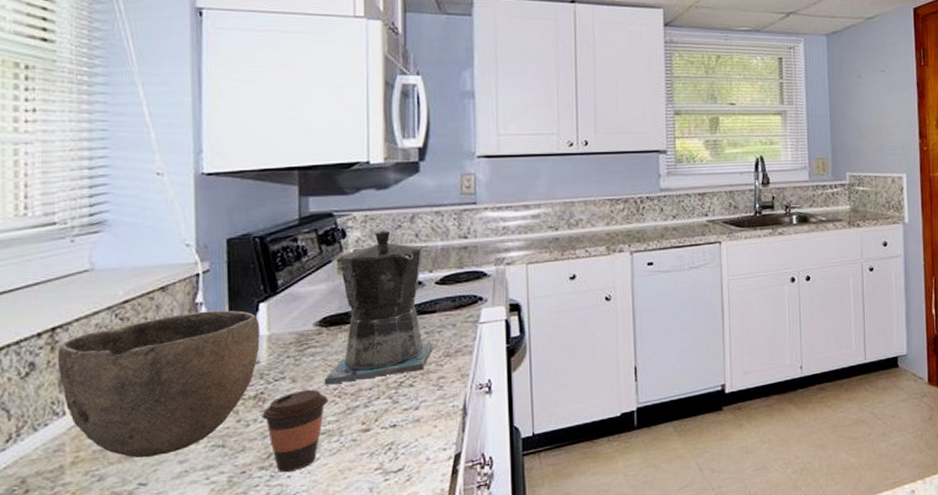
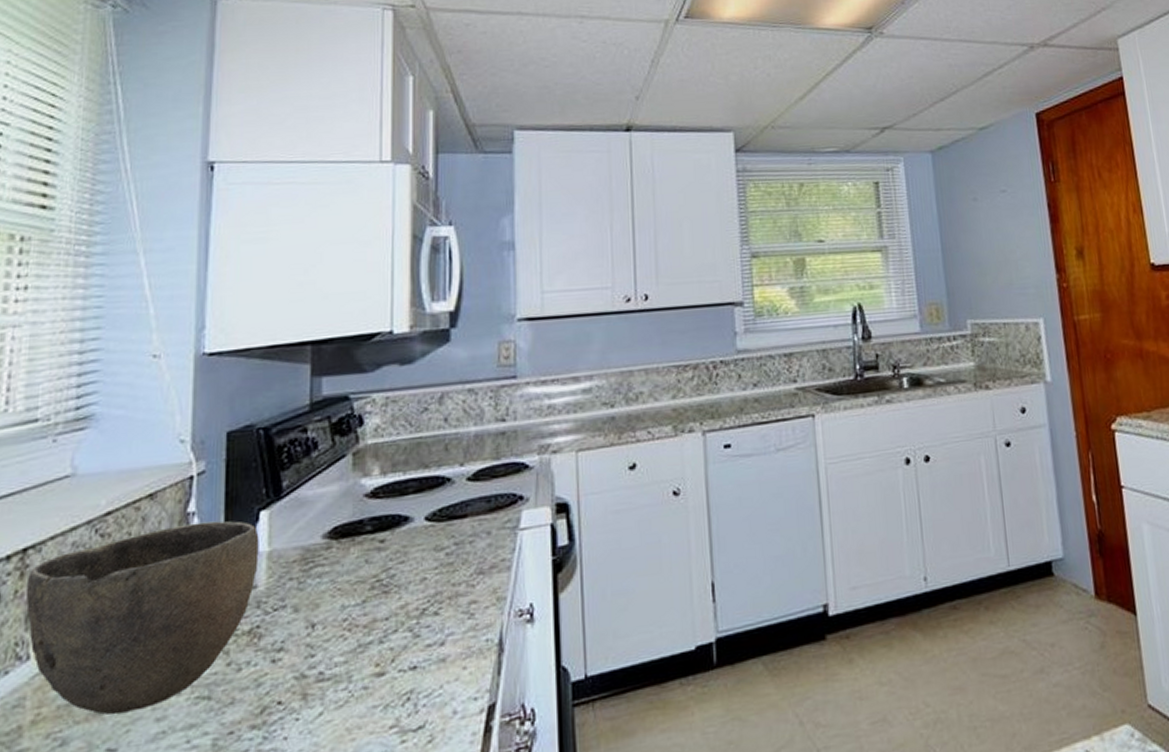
coffee cup: present [262,389,329,473] -> none [256,621,336,733]
coffee maker: present [324,230,433,385] -> none [332,414,463,615]

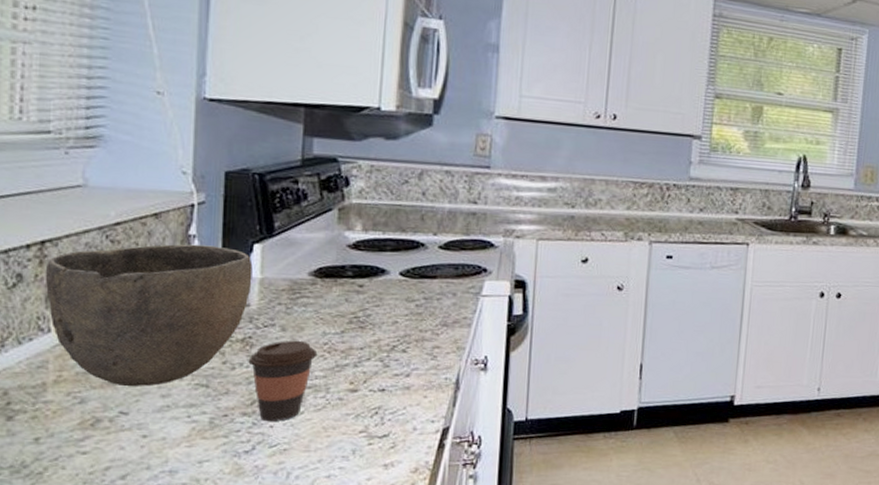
coffee cup: none [256,621,336,733] -> present [248,340,318,422]

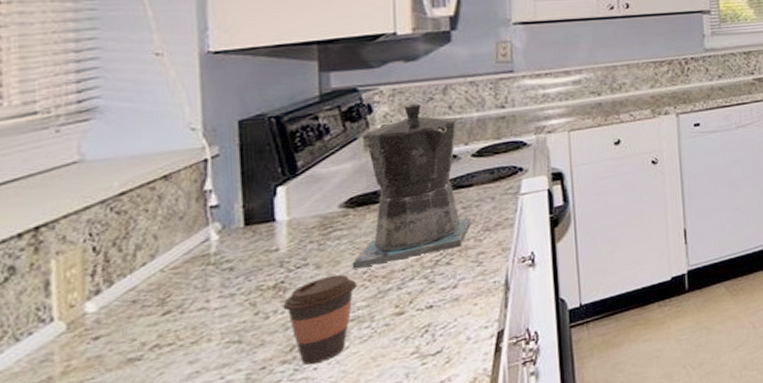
bowl: present [45,244,253,387] -> none [42,196,279,362]
coffee maker: none [314,183,431,339] -> present [352,103,471,270]

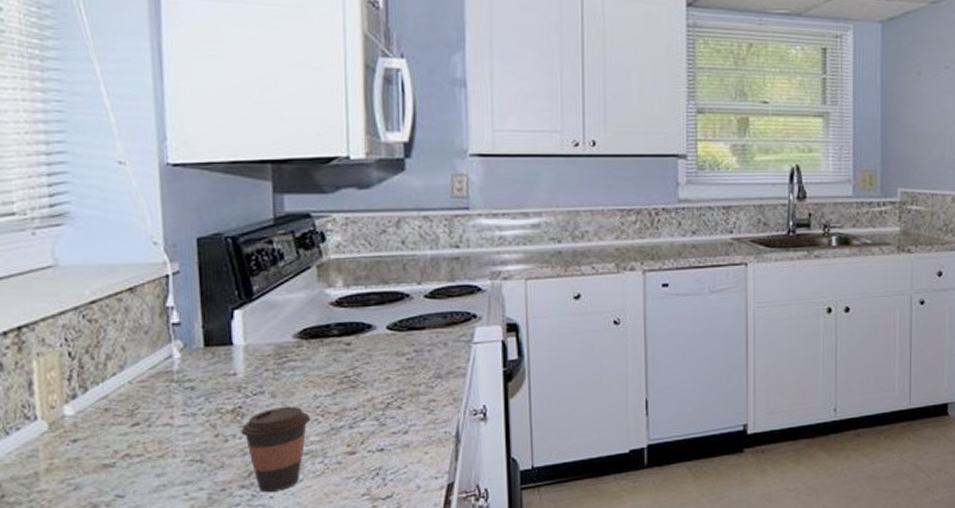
coffee maker: present [352,103,471,270] -> none [305,235,423,403]

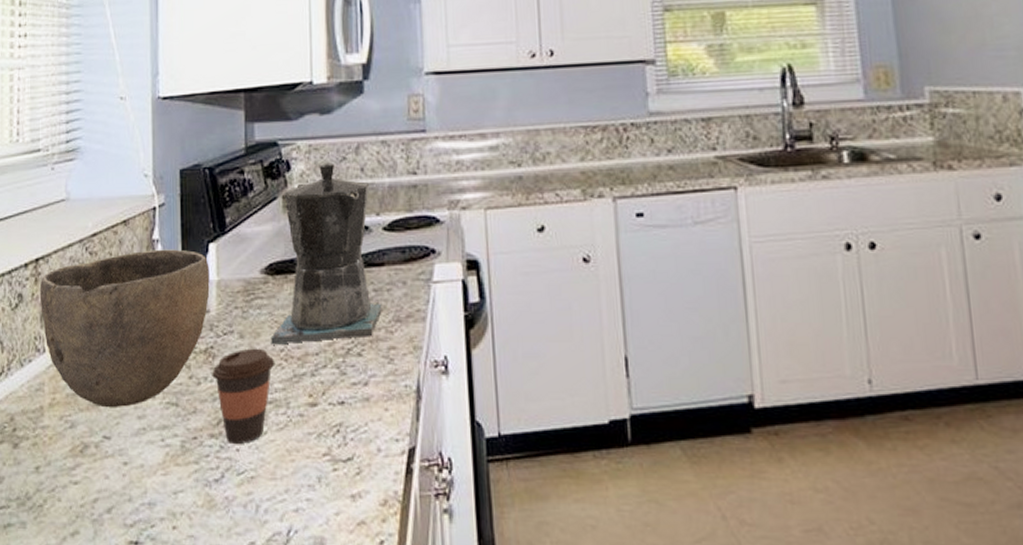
bowl: none [25,316,236,469] -> present [39,249,210,408]
coffee maker: none [305,235,423,403] -> present [270,162,382,345]

